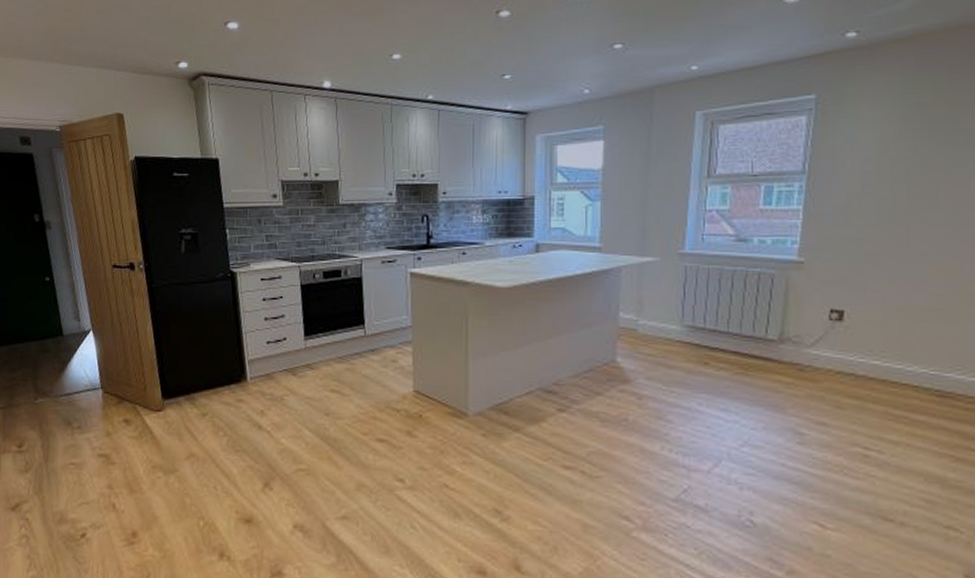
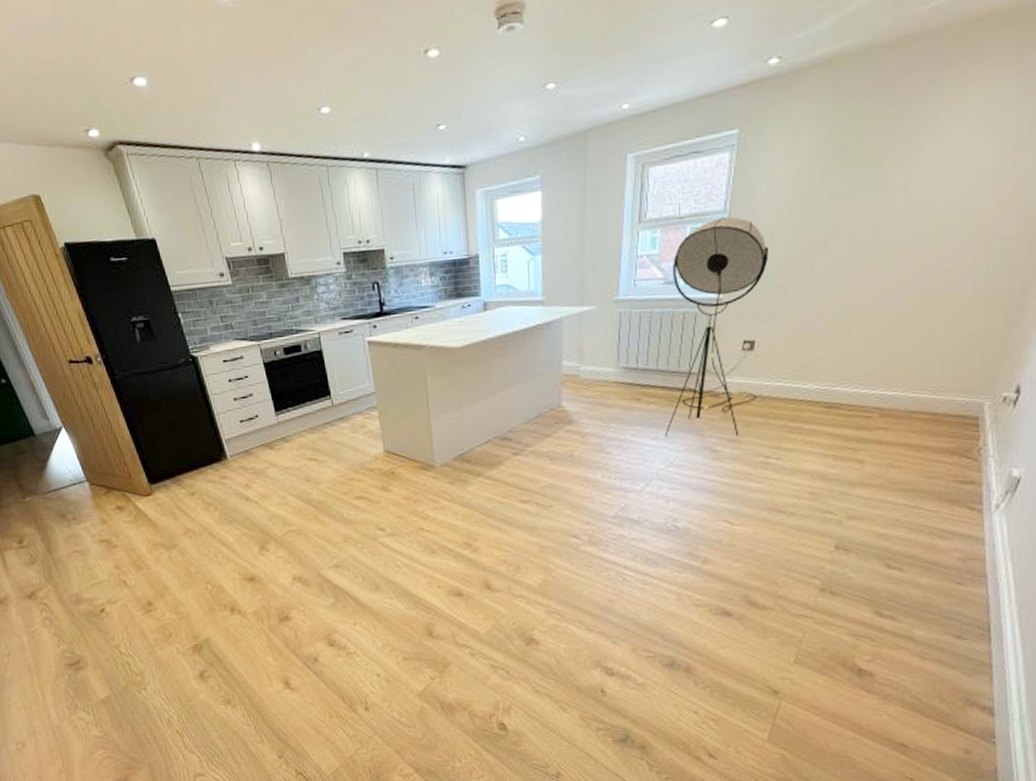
floor lamp: none [737,178,857,419] -> present [664,216,770,436]

